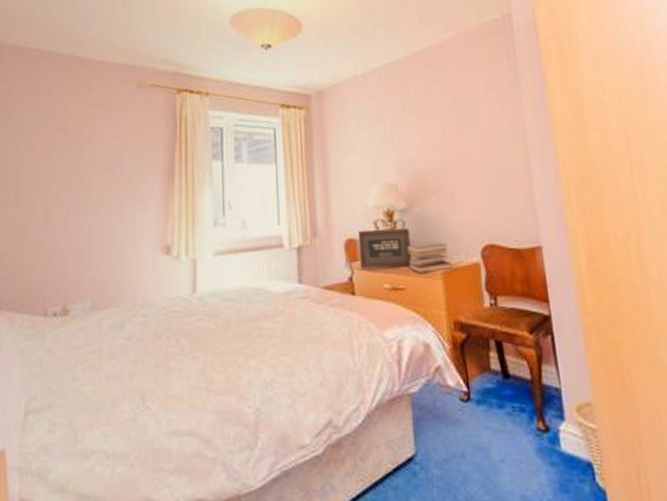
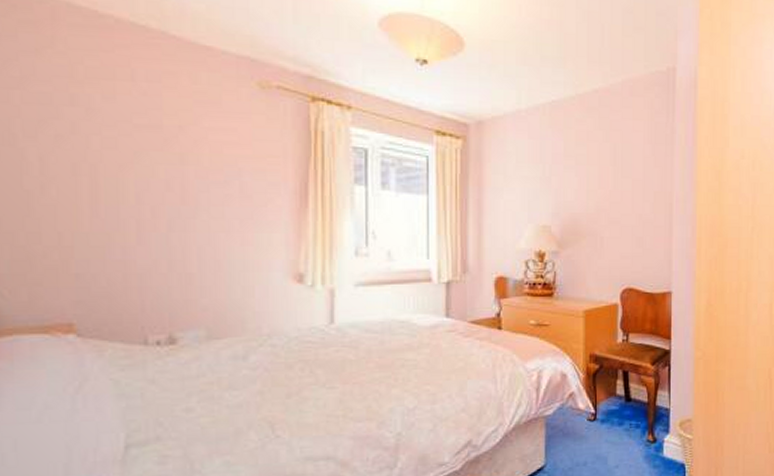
picture frame: present [357,229,411,269] -> none [508,268,559,306]
books: present [406,241,452,274] -> none [554,283,593,312]

